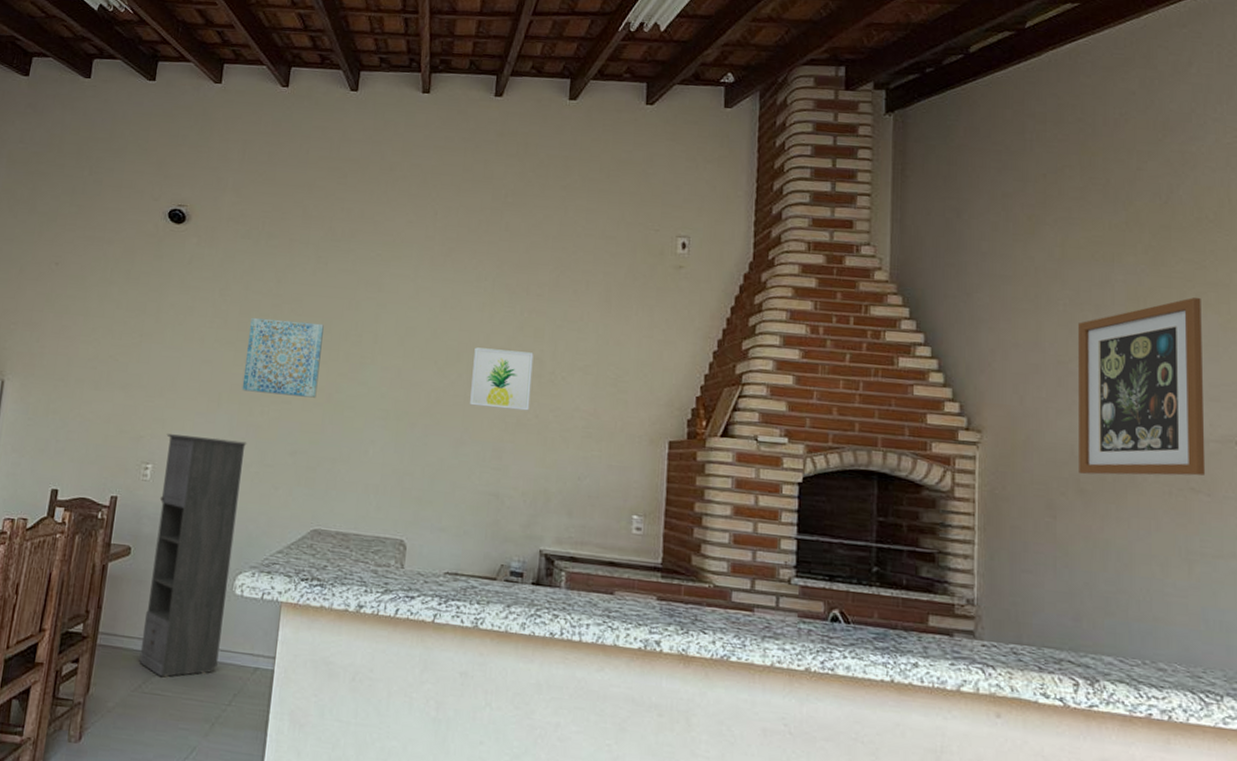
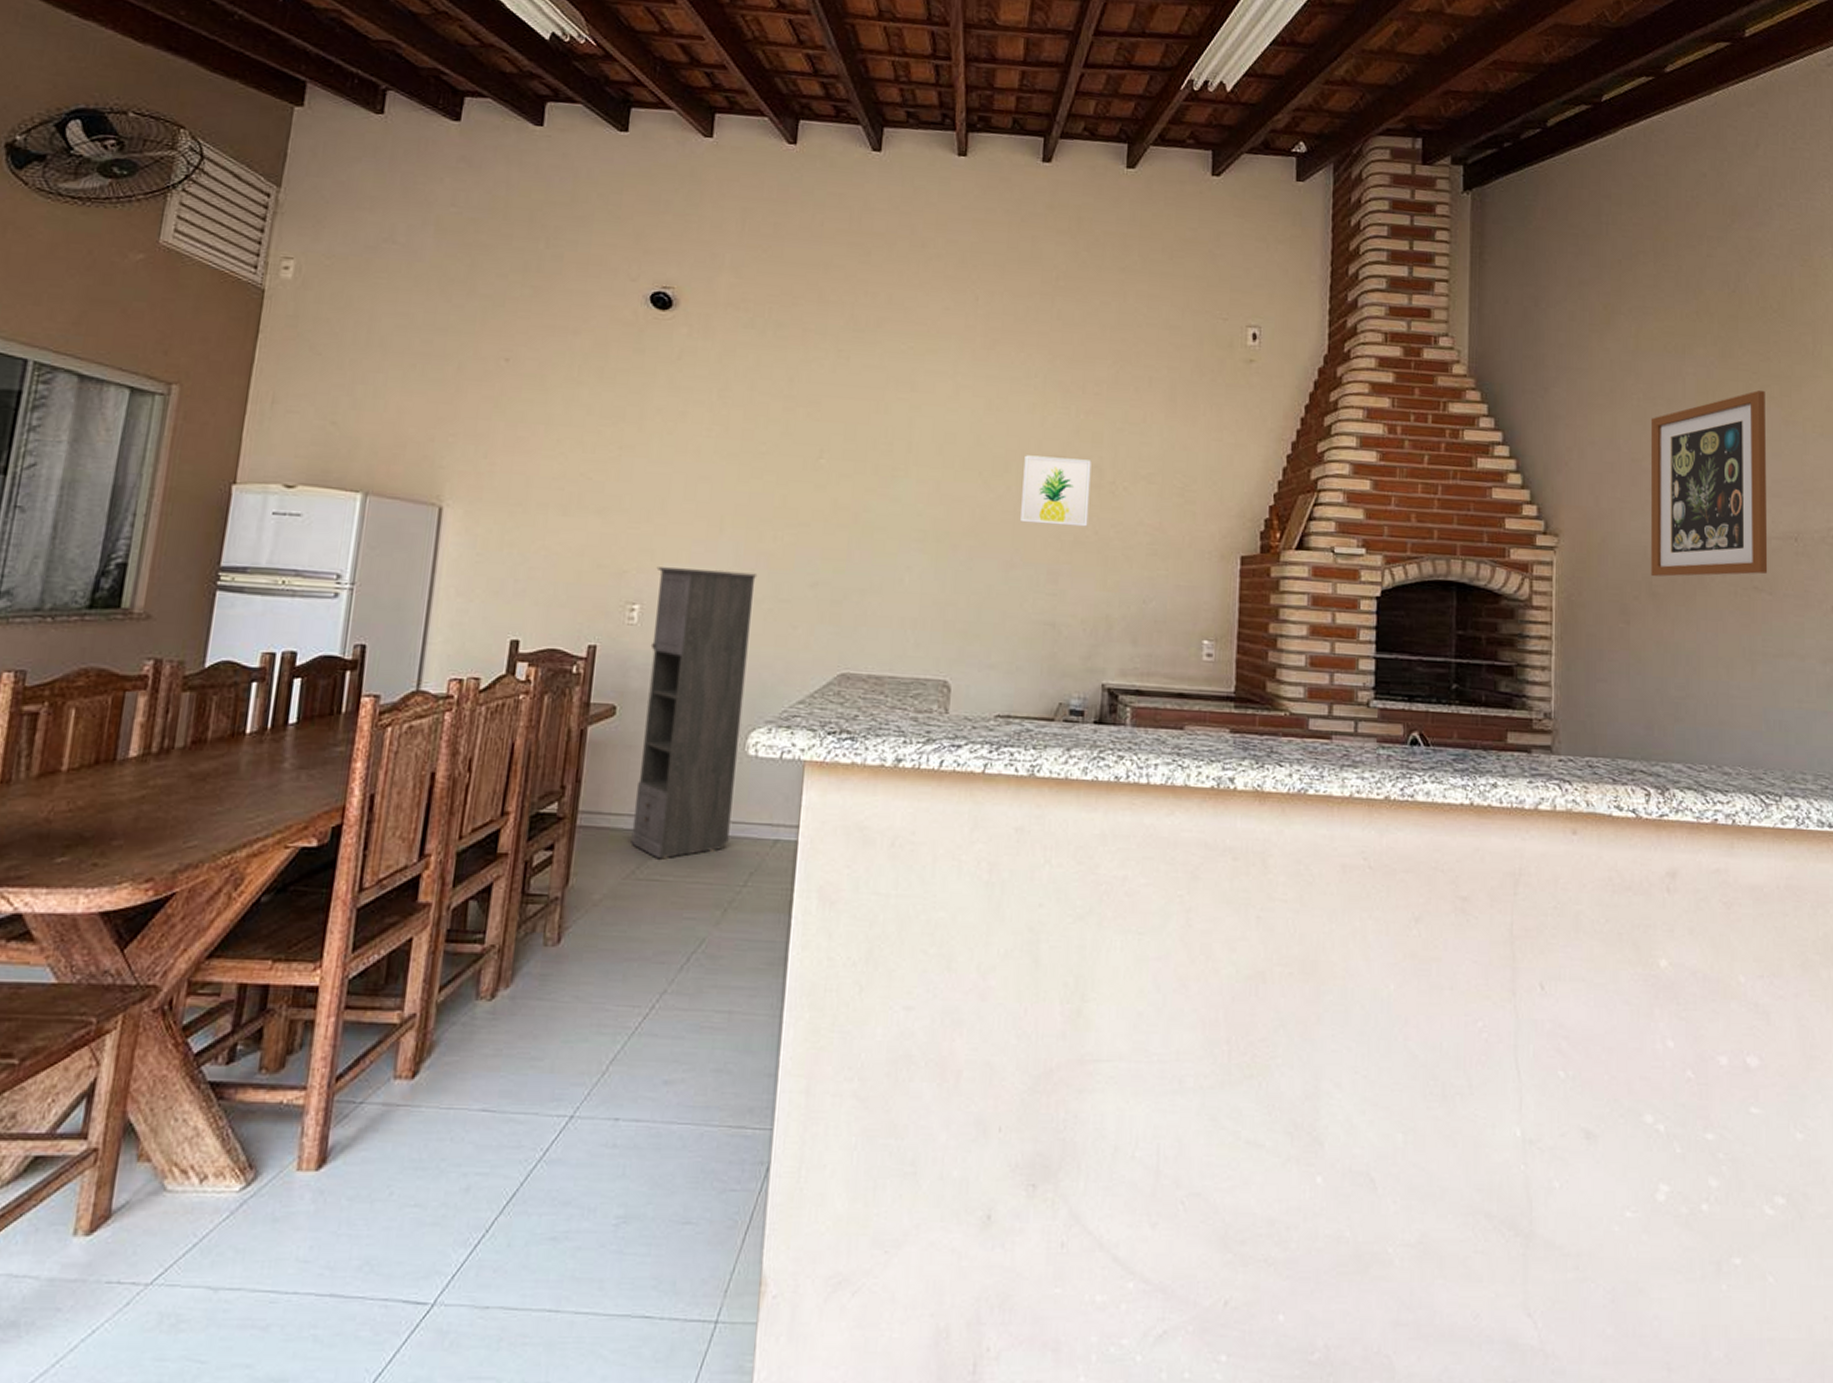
wall art: present [242,317,324,398] -> none [749,423,847,519]

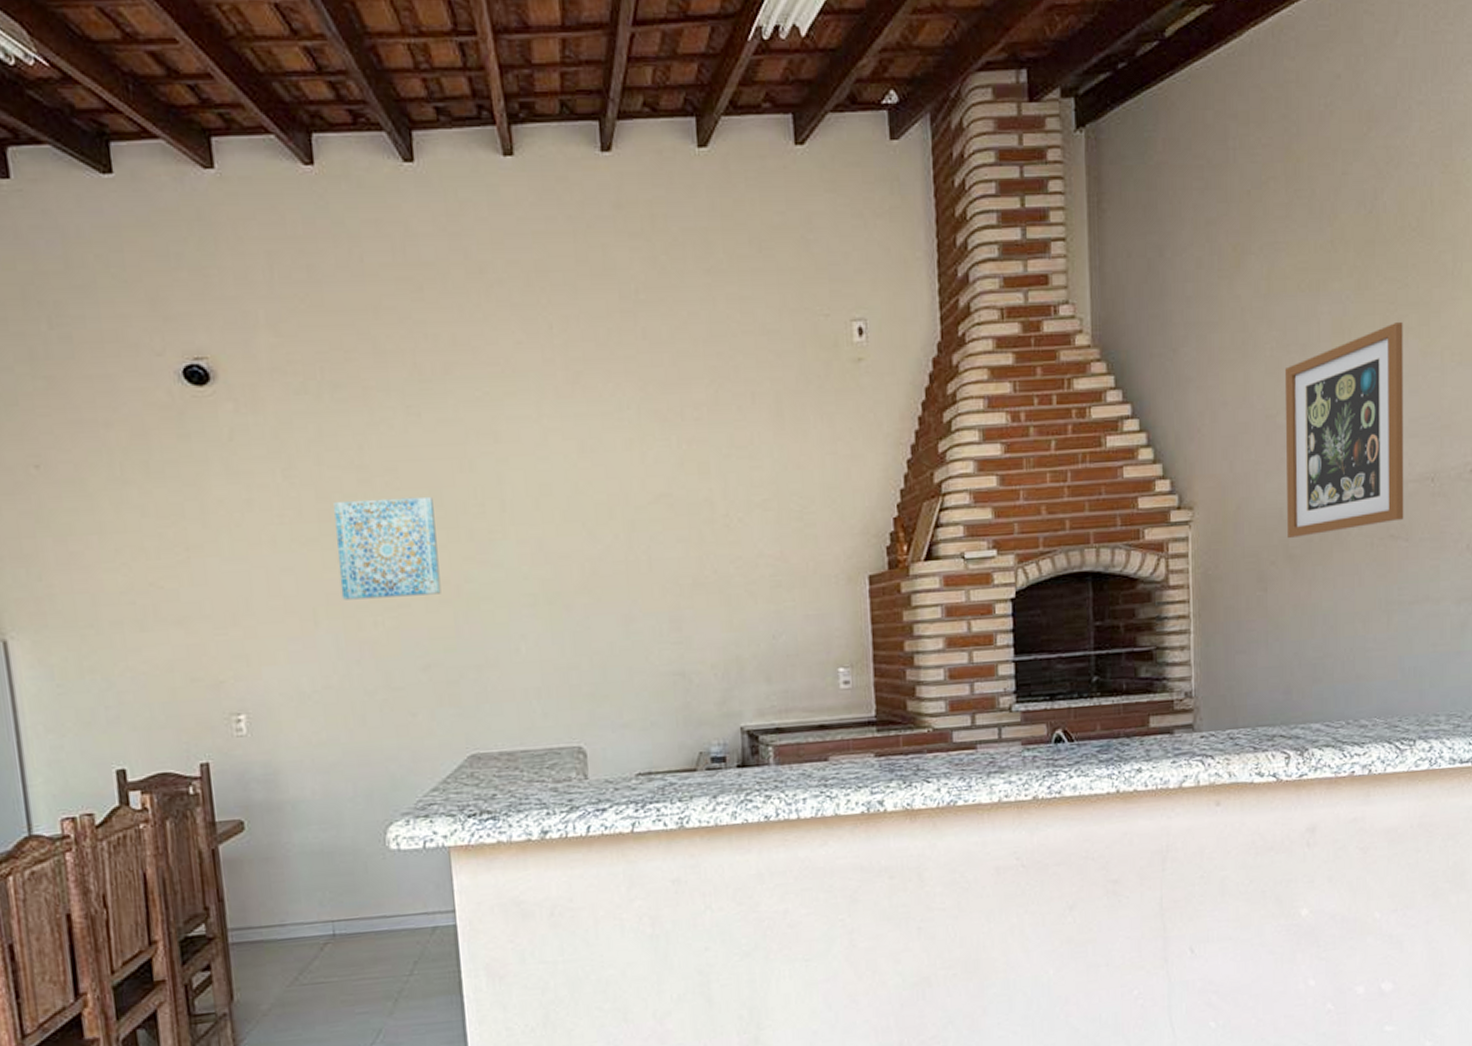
storage cabinet: present [630,567,758,860] -> none [255,664,387,963]
wall art: none [749,423,847,519] -> present [334,496,441,600]
wall art: present [1020,455,1092,527] -> none [629,494,705,571]

